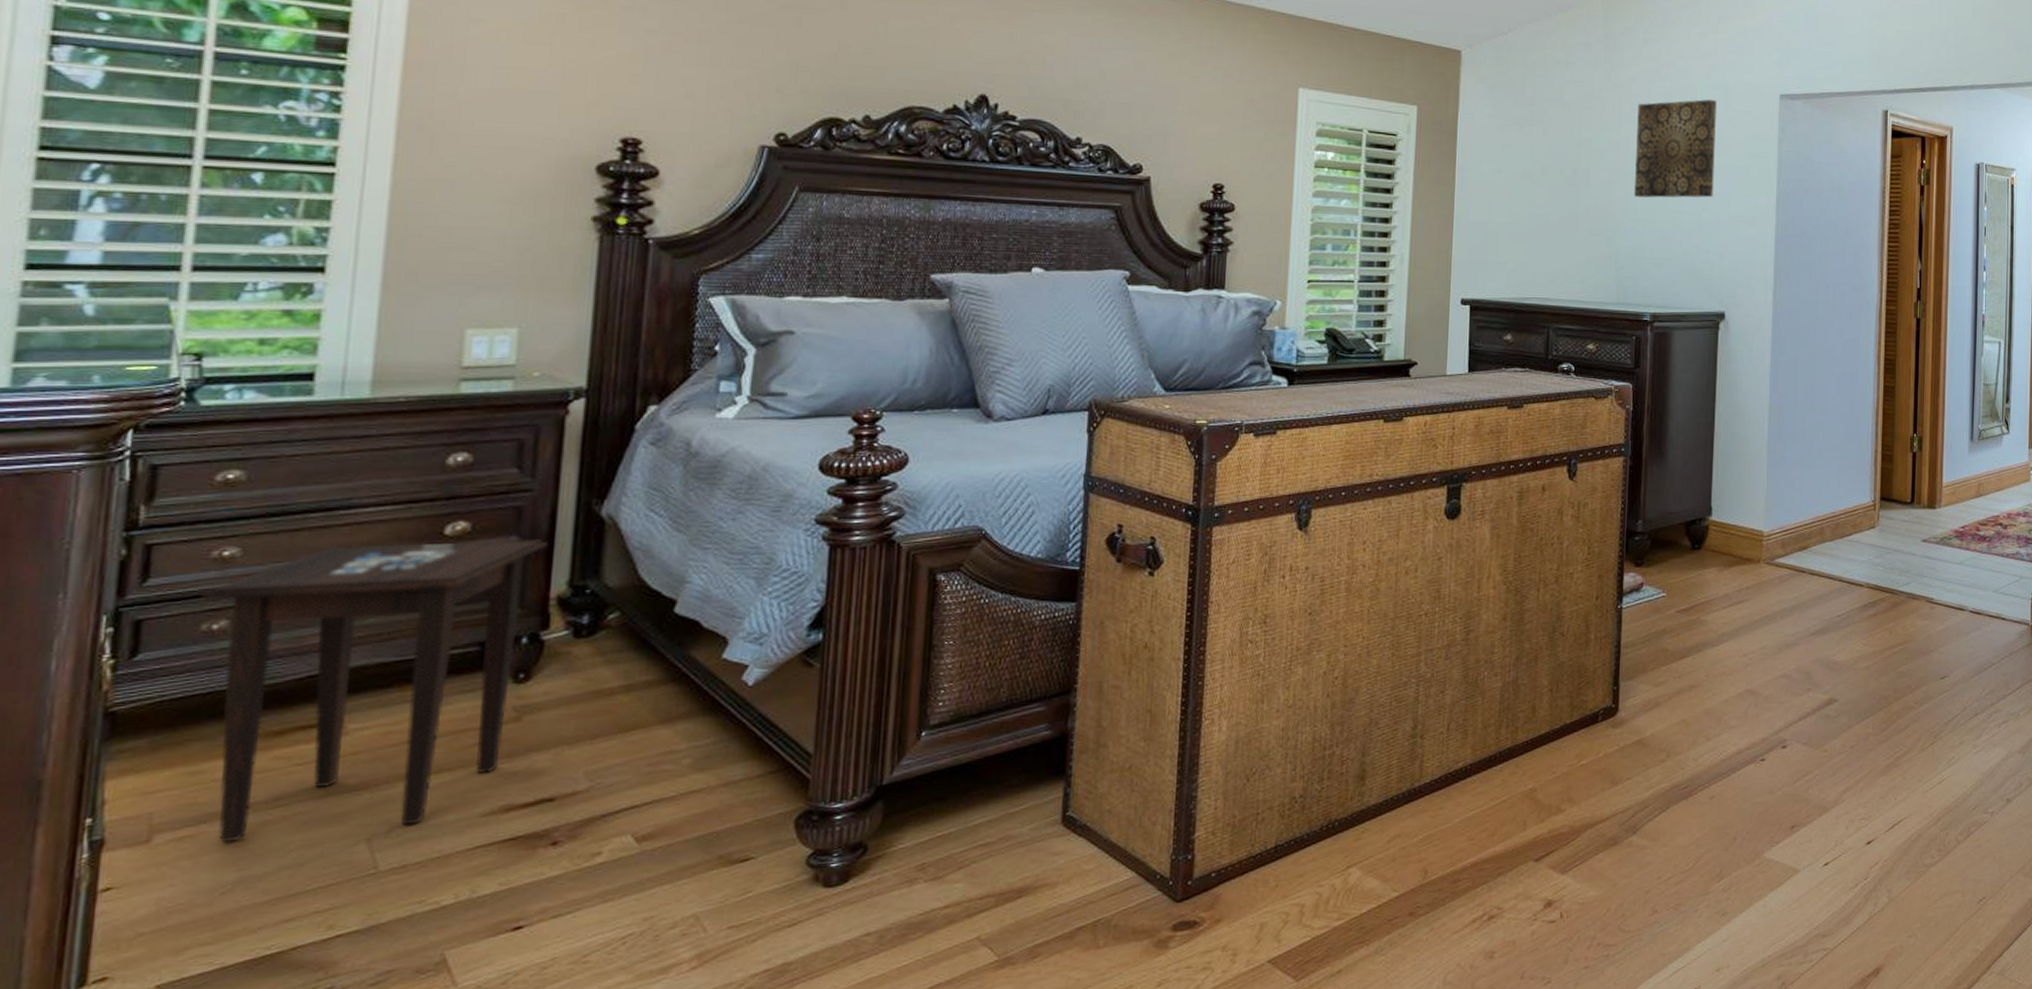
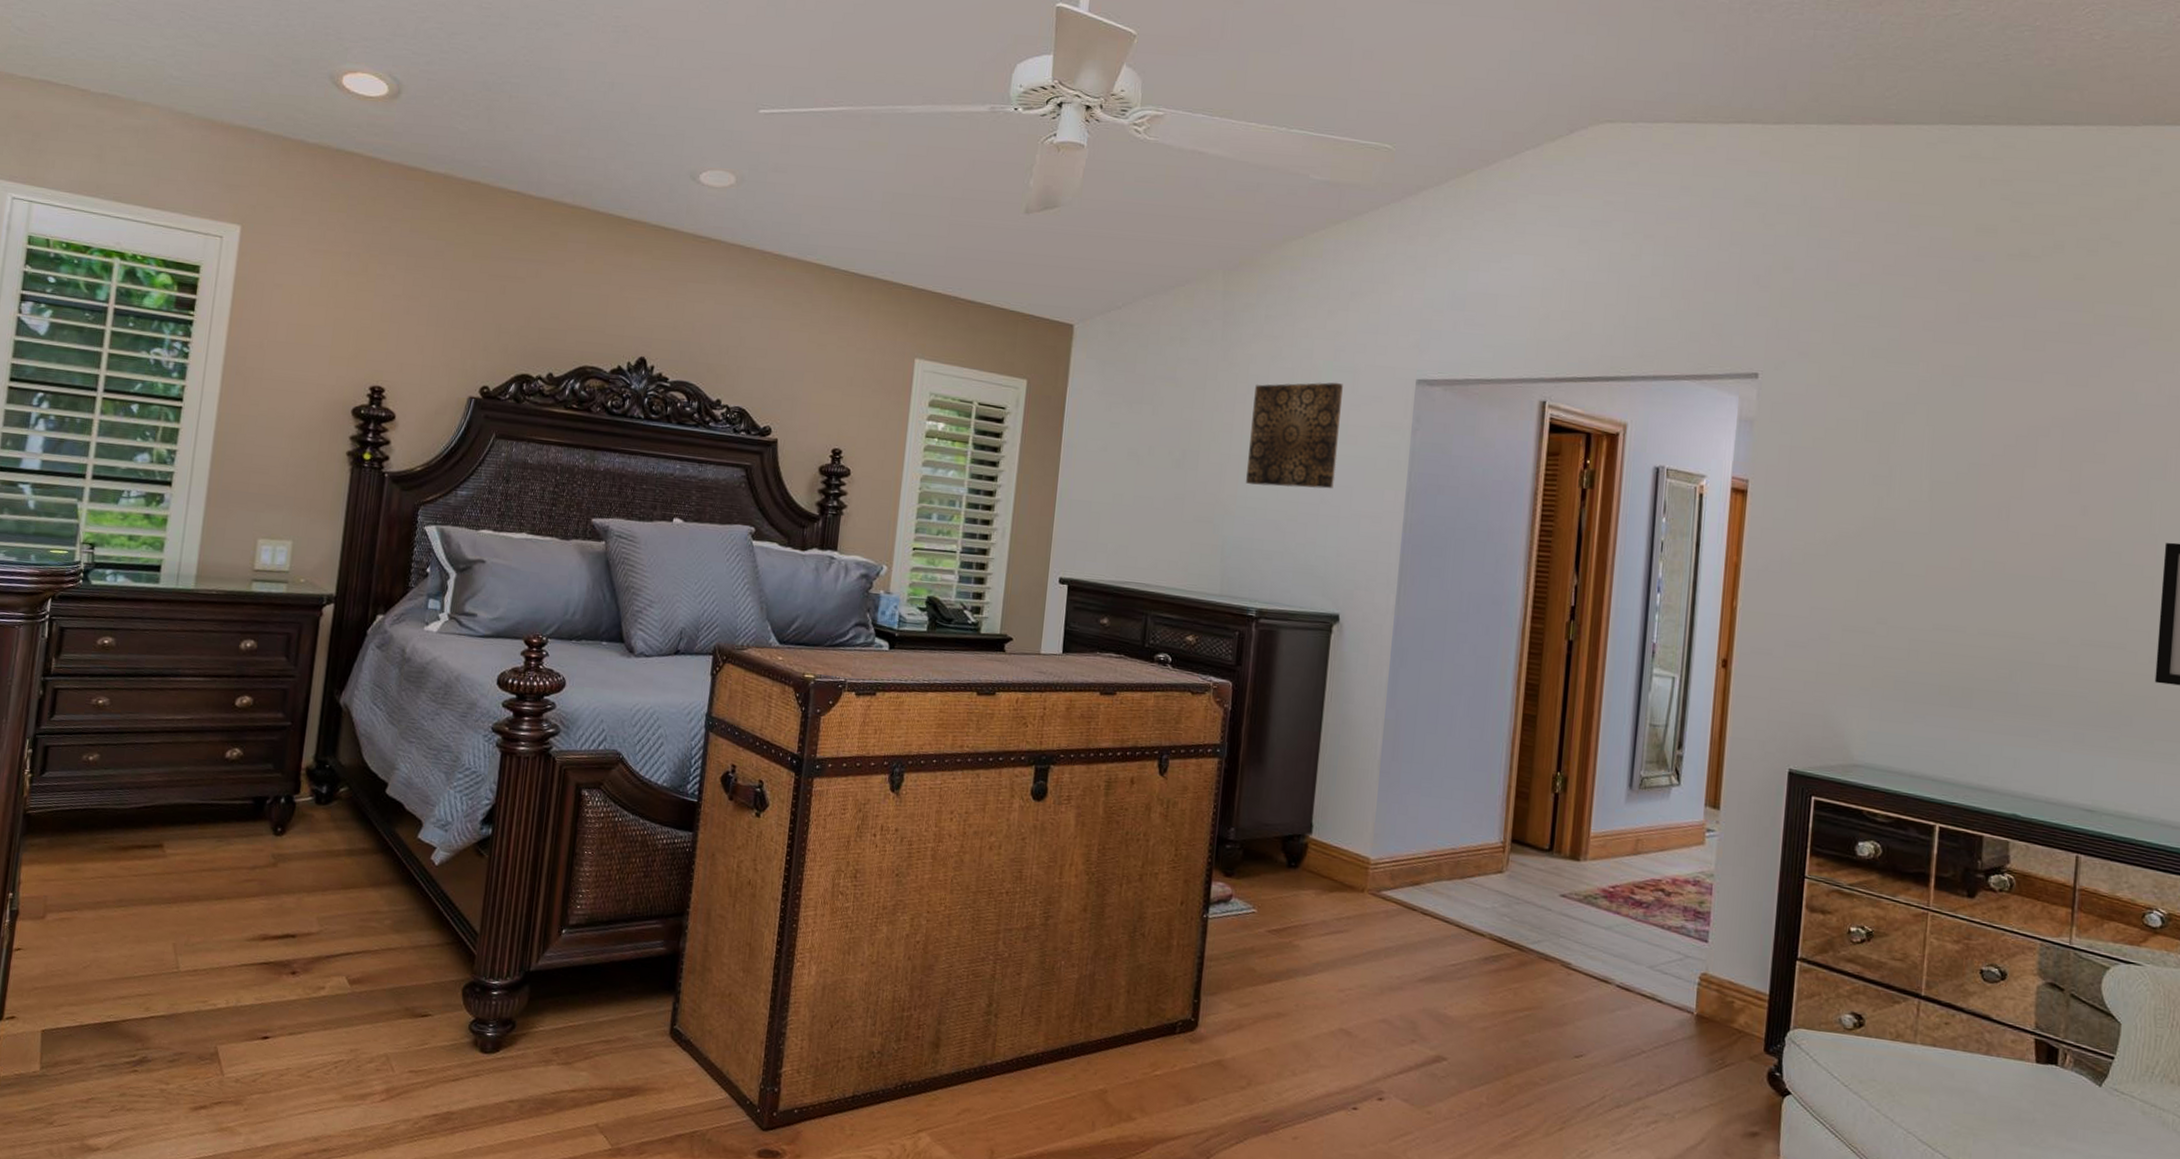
side table: present [201,539,549,843] -> none [84,706,303,938]

